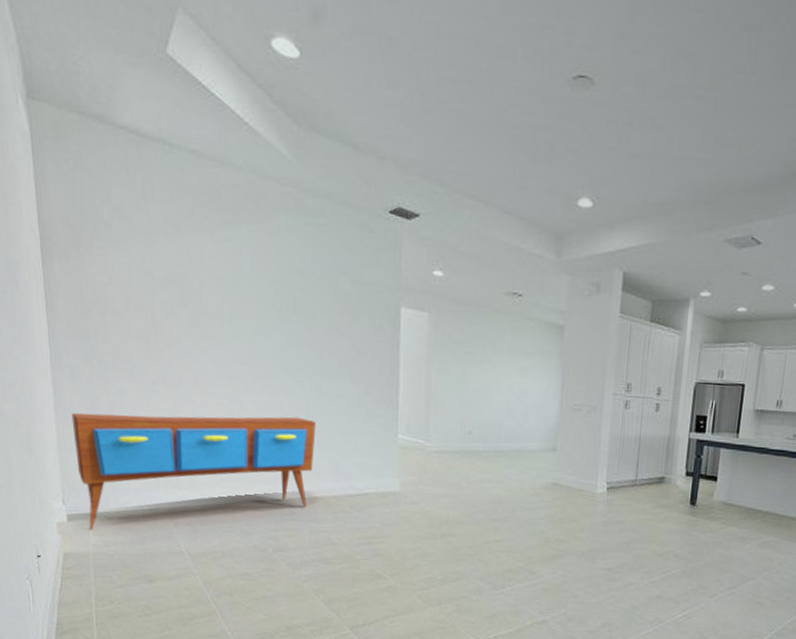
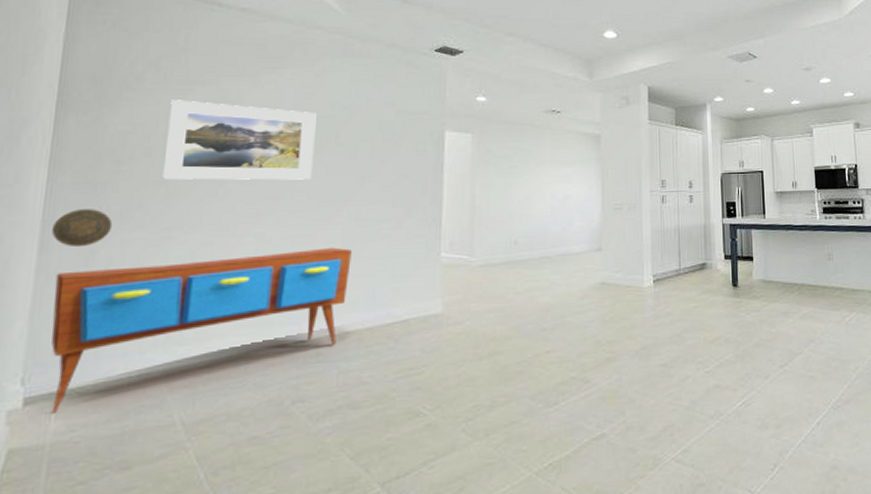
decorative plate: none [60,356,108,392] -> present [52,209,113,248]
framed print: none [139,252,275,347] -> present [162,100,317,180]

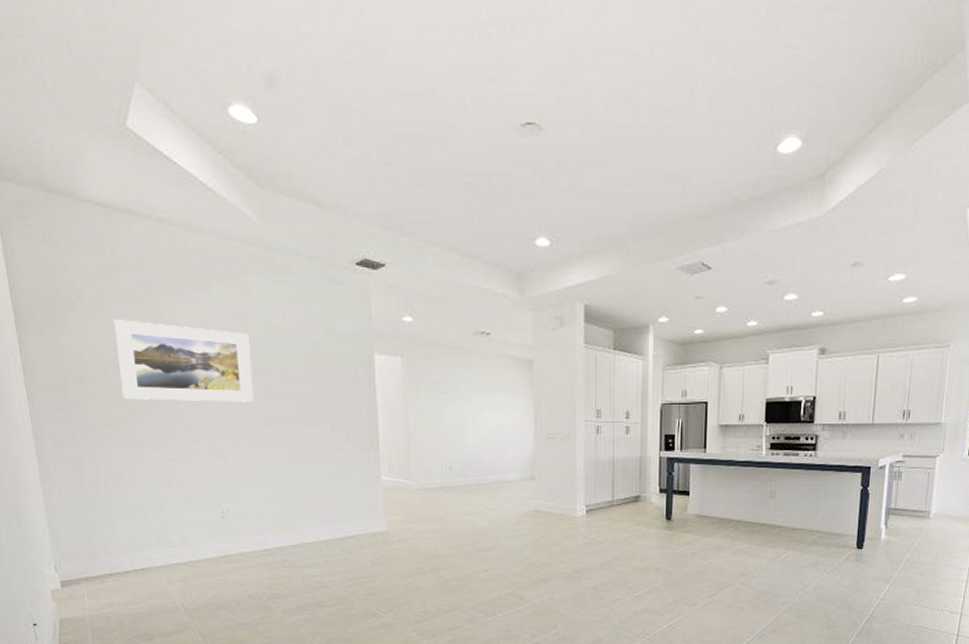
sideboard: present [51,247,352,414] -> none [57,467,301,594]
decorative plate: present [52,209,113,248] -> none [43,425,92,460]

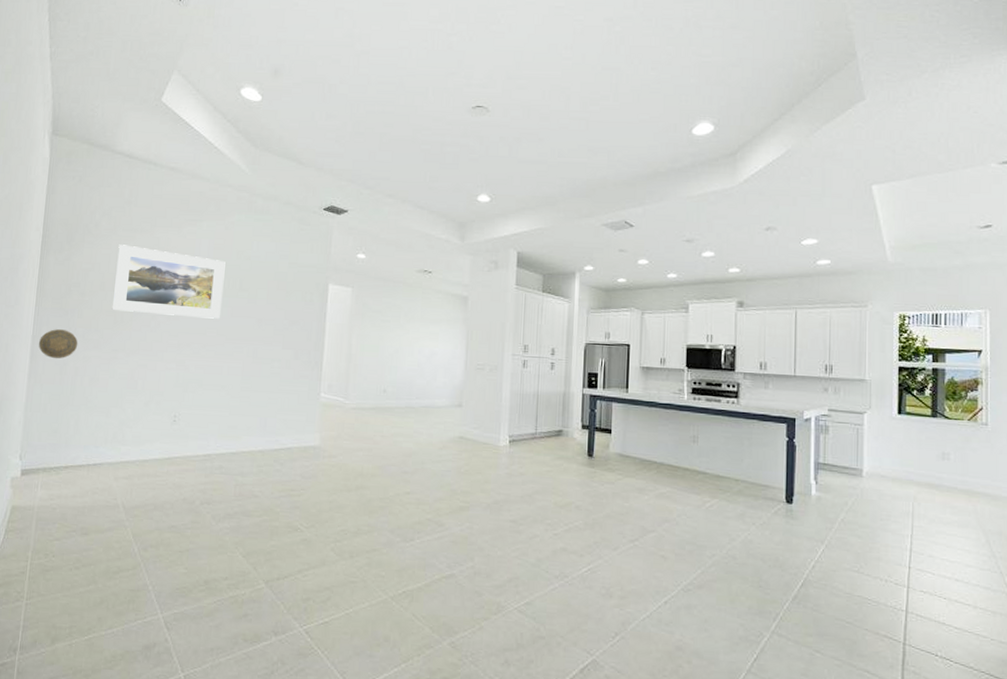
decorative plate: none [43,425,92,460] -> present [39,329,78,359]

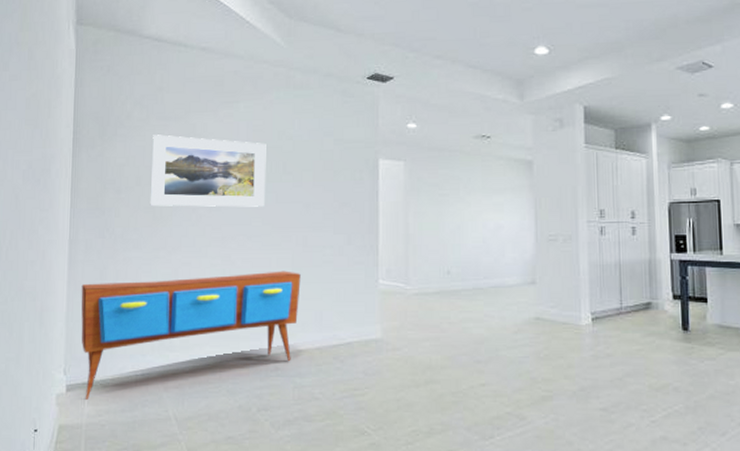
sideboard: none [38,377,249,484] -> present [81,270,301,400]
decorative plate: present [39,329,78,359] -> none [76,231,117,263]

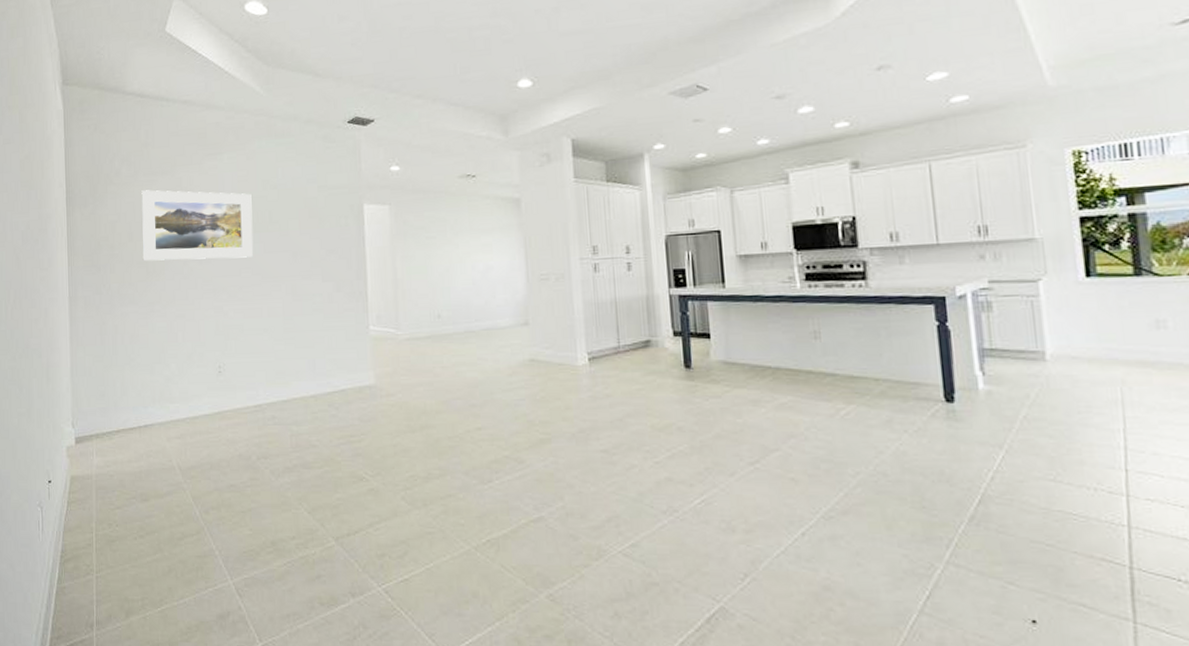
sideboard: present [81,270,301,400] -> none [83,320,293,451]

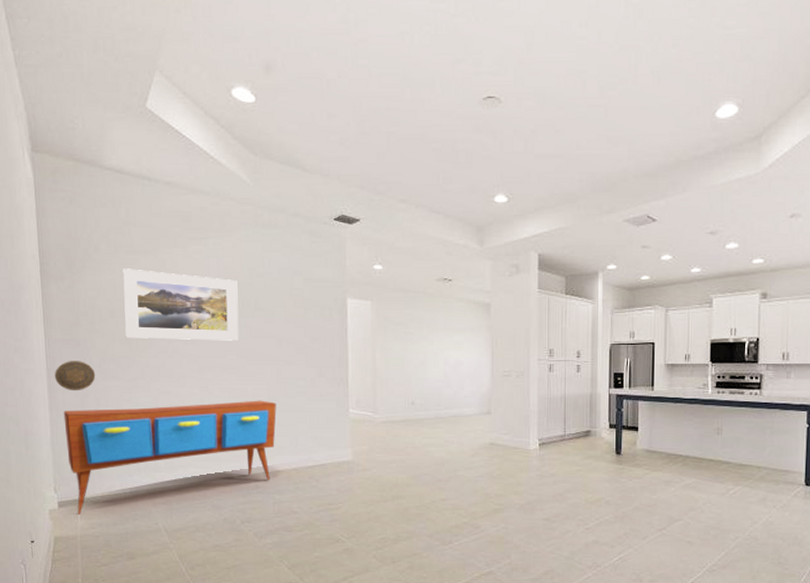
decorative plate: none [76,287,114,319] -> present [55,361,96,391]
sideboard: none [83,320,293,451] -> present [63,400,277,514]

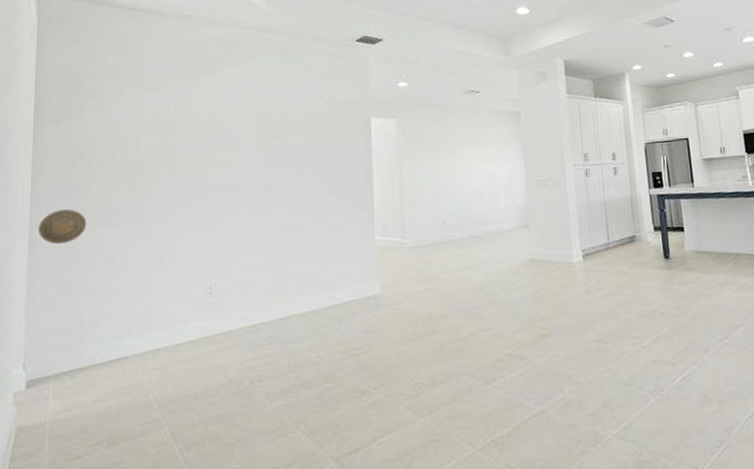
sideboard: present [63,400,277,514] -> none [44,235,294,395]
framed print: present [122,268,239,341] -> none [125,105,254,180]

